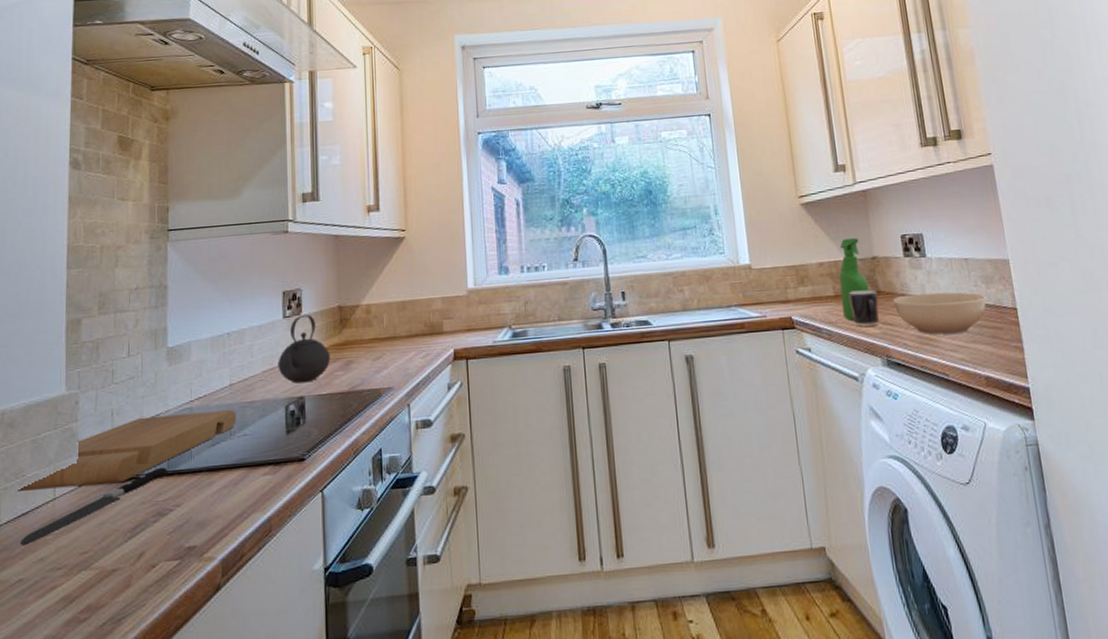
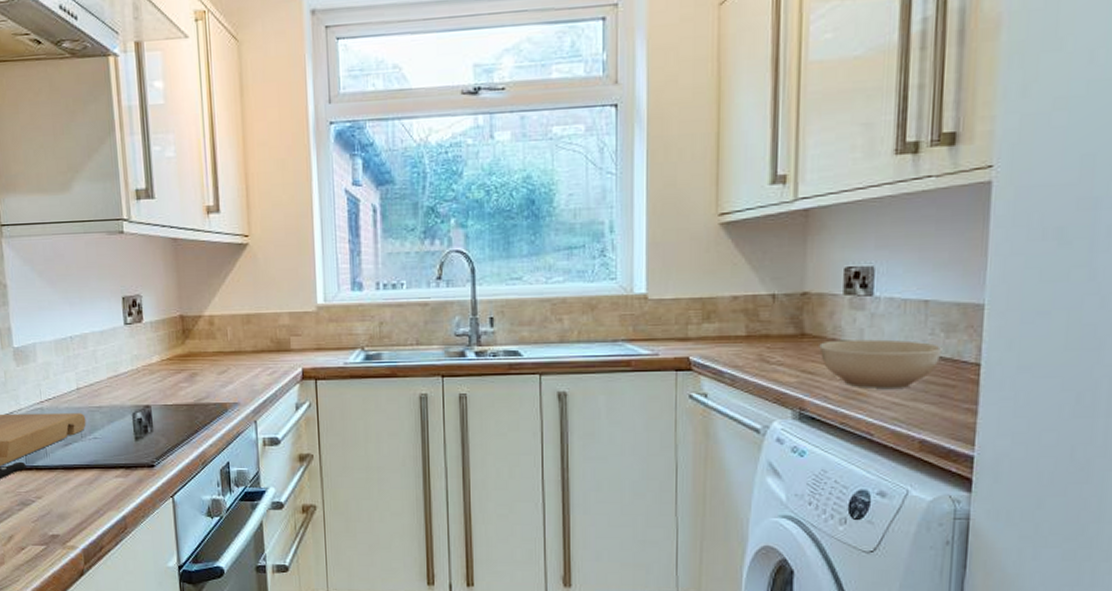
kettle: present [278,314,331,384] -> none [122,323,175,392]
spray bottle: present [839,237,869,321] -> none [754,267,792,365]
mug: present [848,290,879,327] -> none [763,331,802,373]

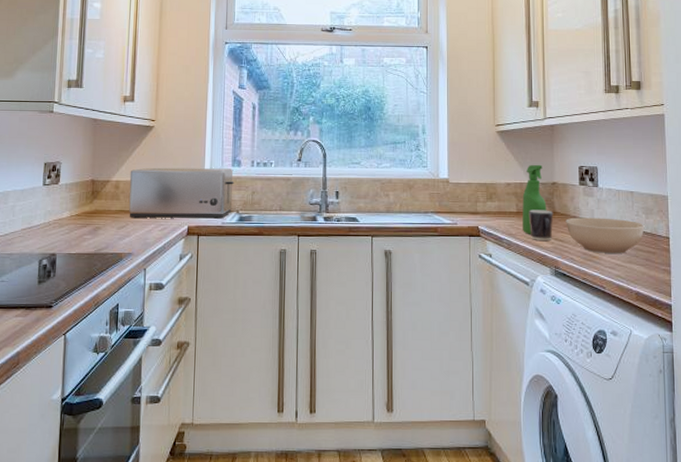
toaster: none [224,293,356,361] -> present [129,167,234,219]
spray bottle: none [754,267,792,365] -> present [522,164,547,234]
mug: none [763,331,802,373] -> present [528,209,554,240]

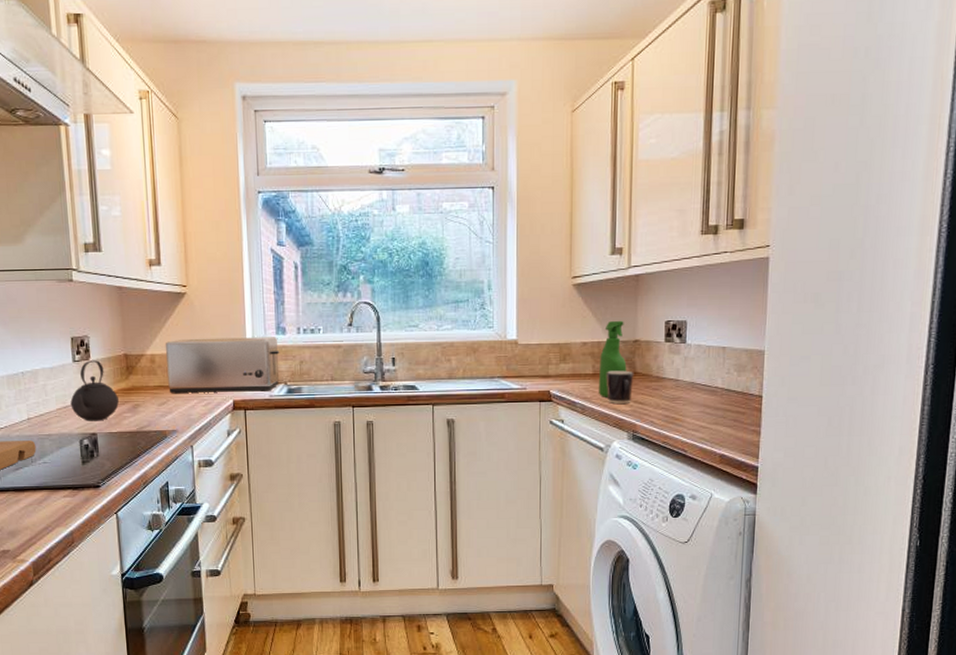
kettle: none [35,184,82,242] -> present [70,360,120,421]
bowl: present [566,217,645,254] -> none [647,377,736,415]

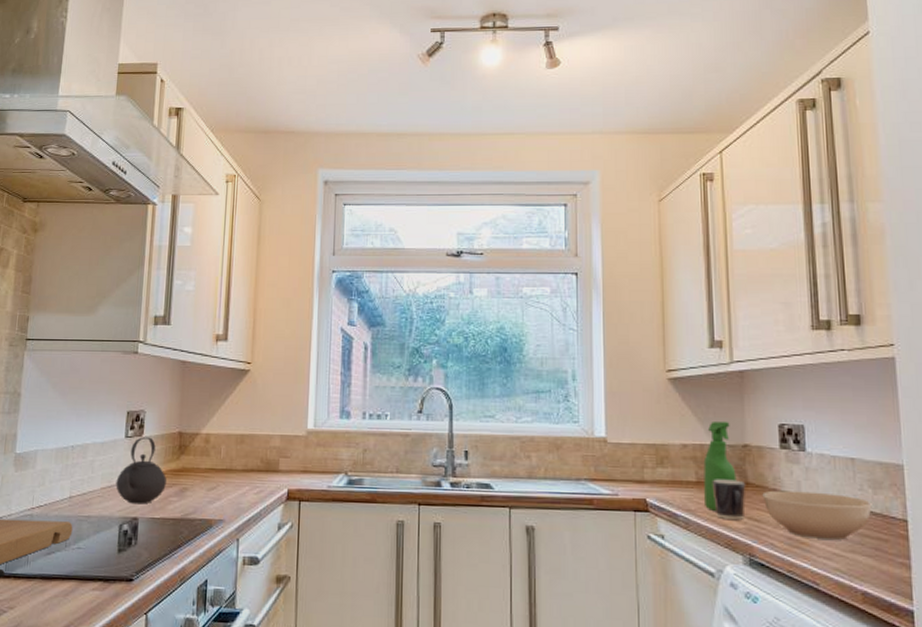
toaster: present [165,337,280,394] -> none [220,418,343,481]
bowl: none [647,377,736,415] -> present [762,490,872,540]

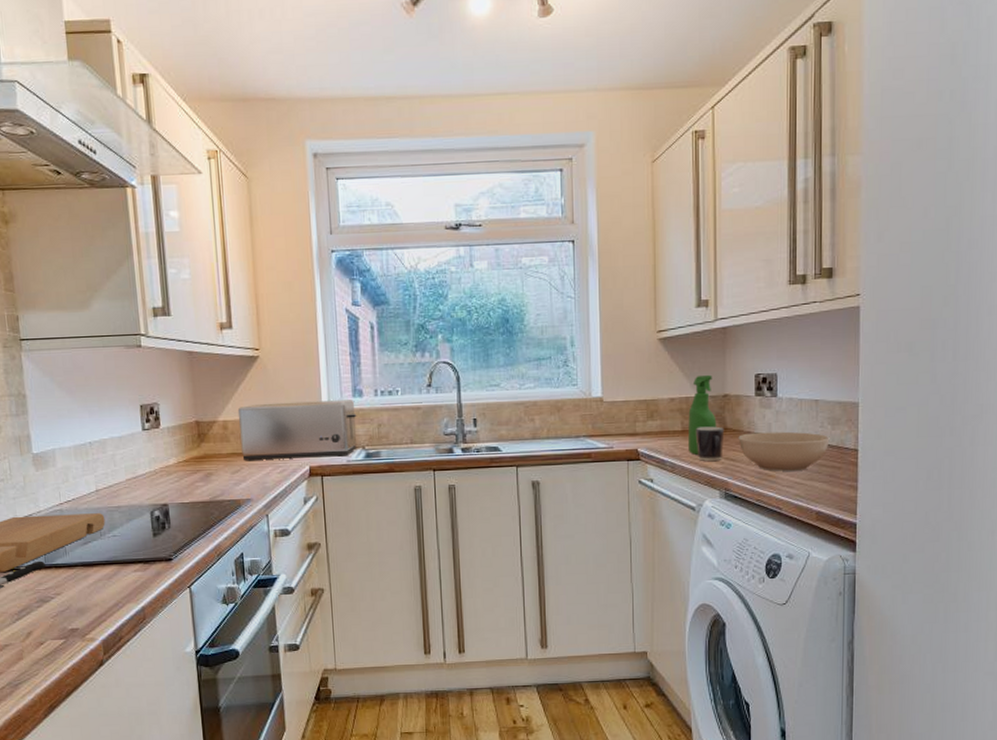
kettle: present [116,437,167,504] -> none [140,428,192,492]
toaster: none [220,418,343,481] -> present [237,400,357,461]

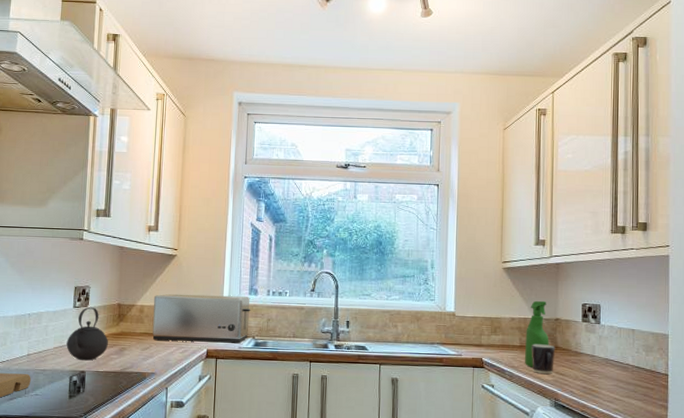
kettle: none [140,428,192,492] -> present [66,307,109,361]
bowl: present [738,431,830,471] -> none [567,352,644,388]

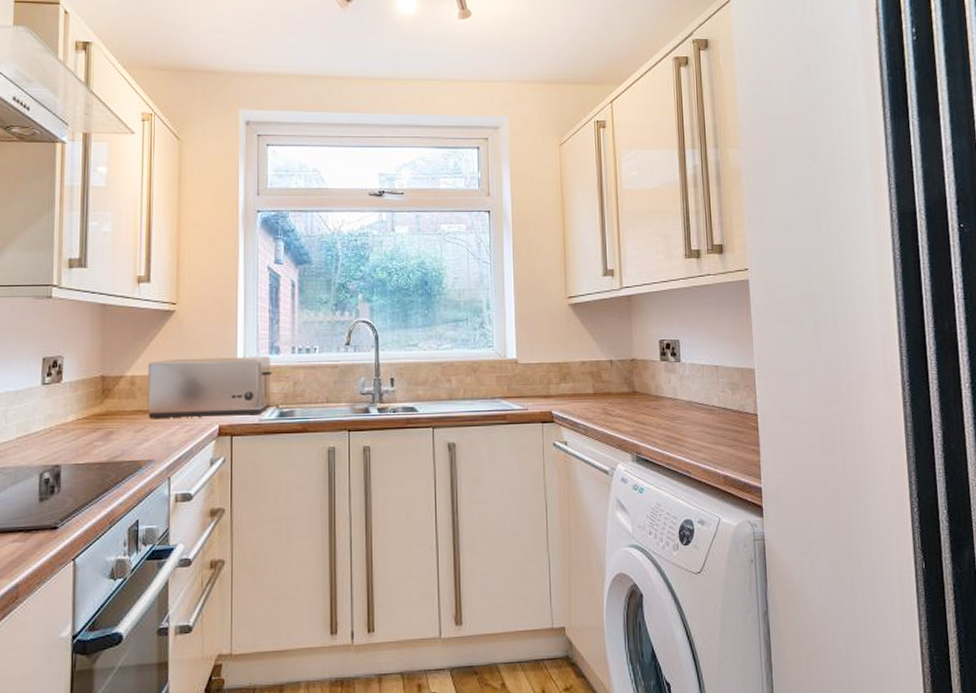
kettle: present [66,307,109,361] -> none [33,383,91,452]
spray bottle: present [525,300,549,367] -> none [599,339,626,418]
mug: present [531,344,556,374] -> none [606,389,634,424]

